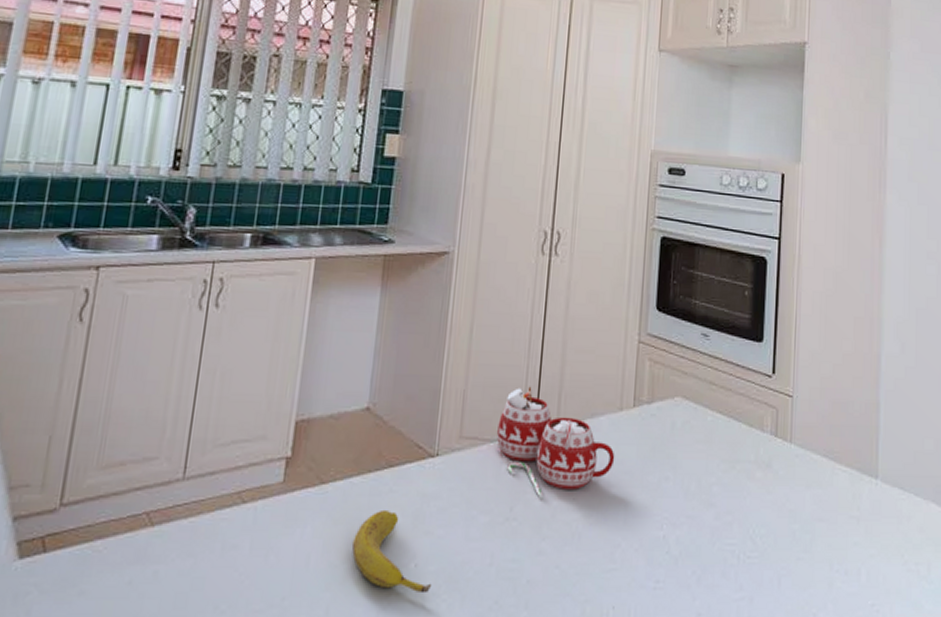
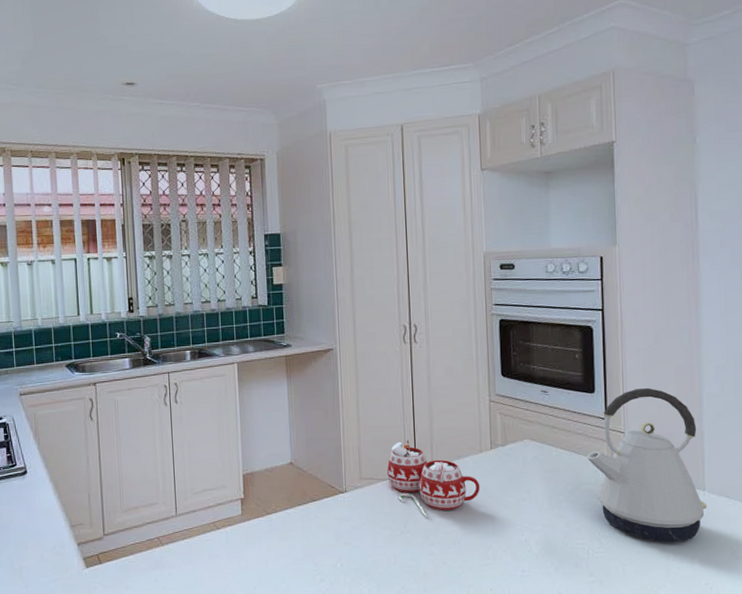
banana: present [352,509,432,594] -> none [295,529,355,583]
kettle: none [747,340,879,546] -> present [586,387,707,542]

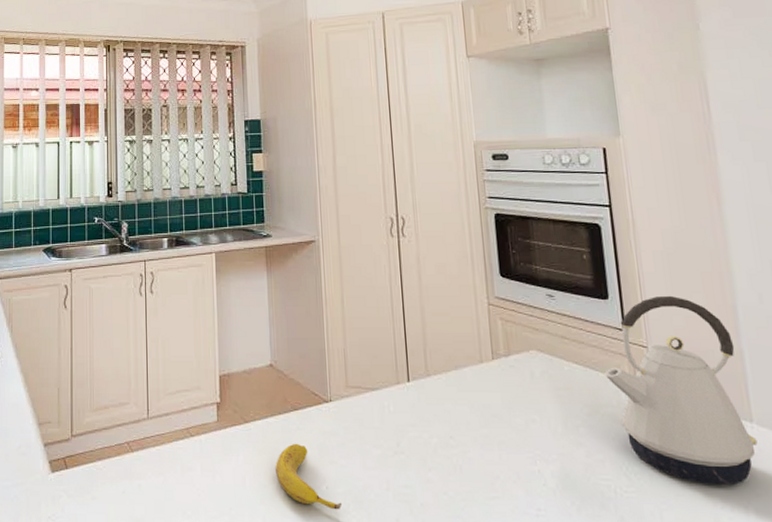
banana: none [295,529,355,583] -> present [276,443,343,510]
mug: present [386,440,480,518] -> none [375,344,483,437]

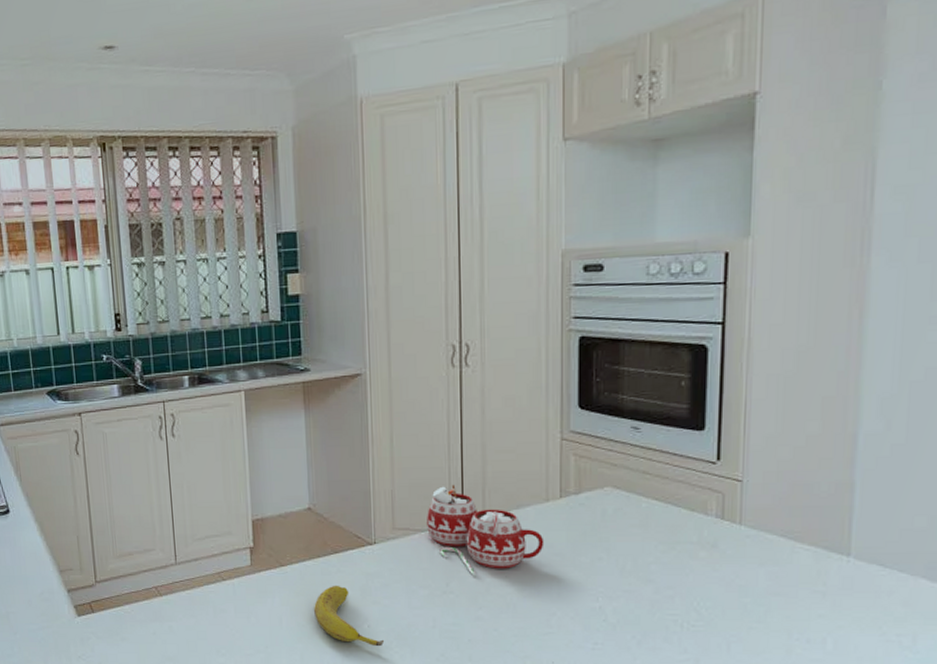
mug: none [375,344,483,437] -> present [425,484,544,577]
kettle: present [604,295,758,485] -> none [688,424,851,617]

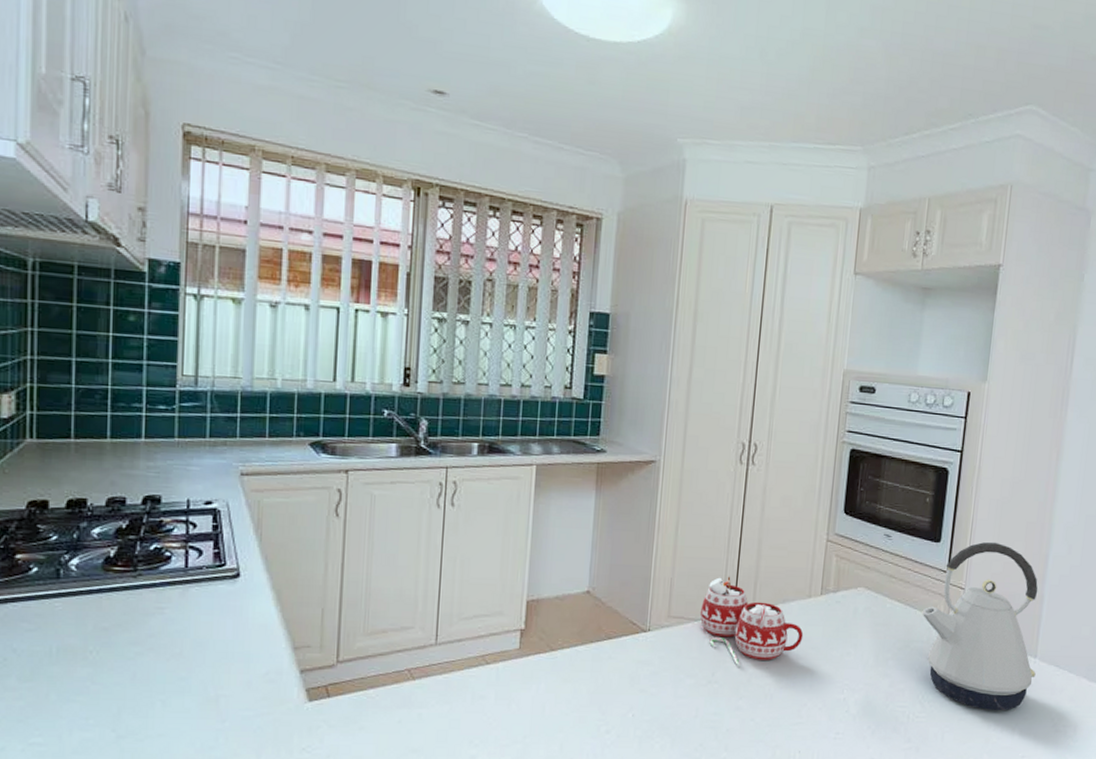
banana: present [314,585,385,647] -> none [580,672,647,737]
kettle: none [688,424,851,617] -> present [922,542,1038,710]

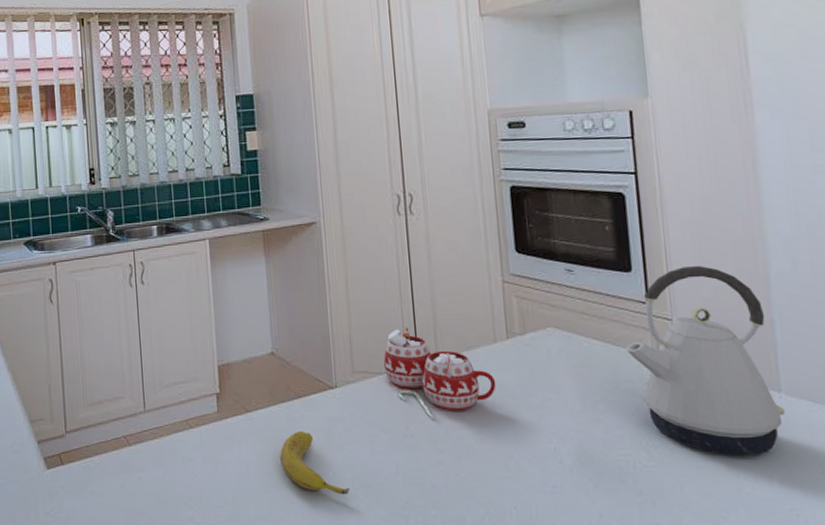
banana: none [580,672,647,737] -> present [280,430,351,495]

